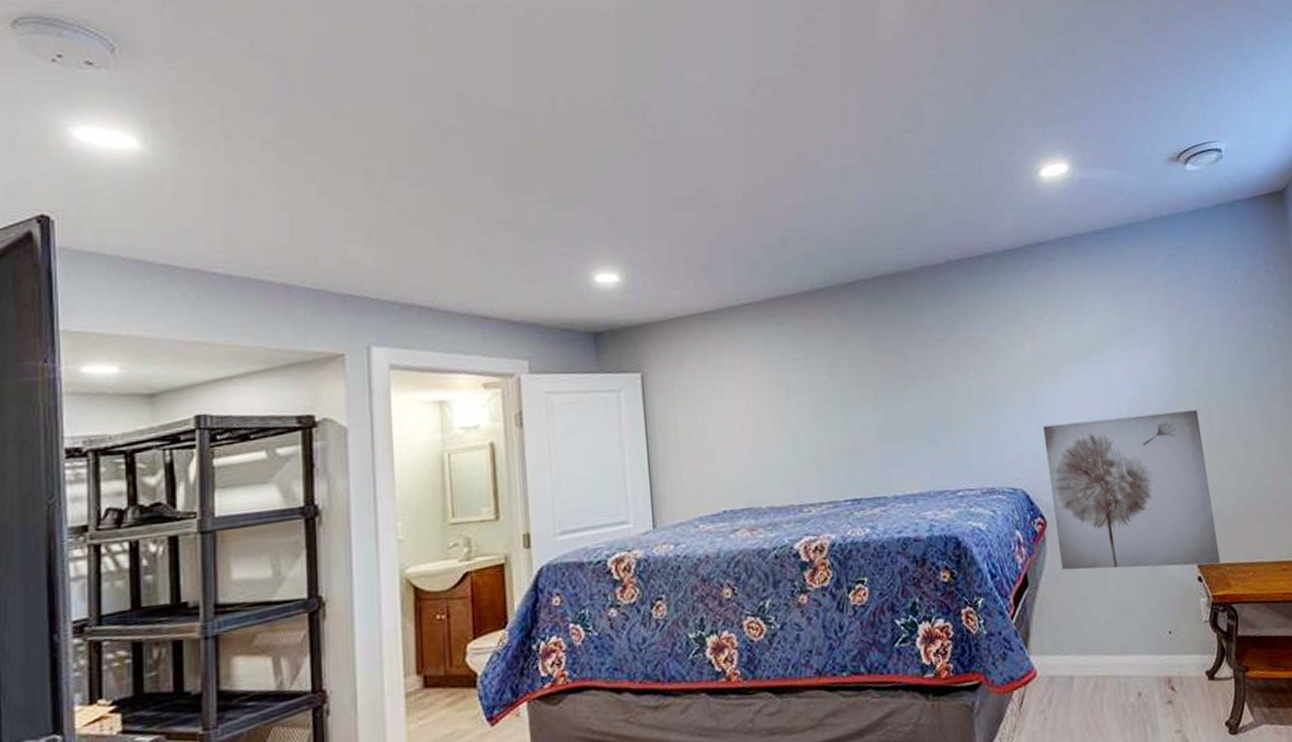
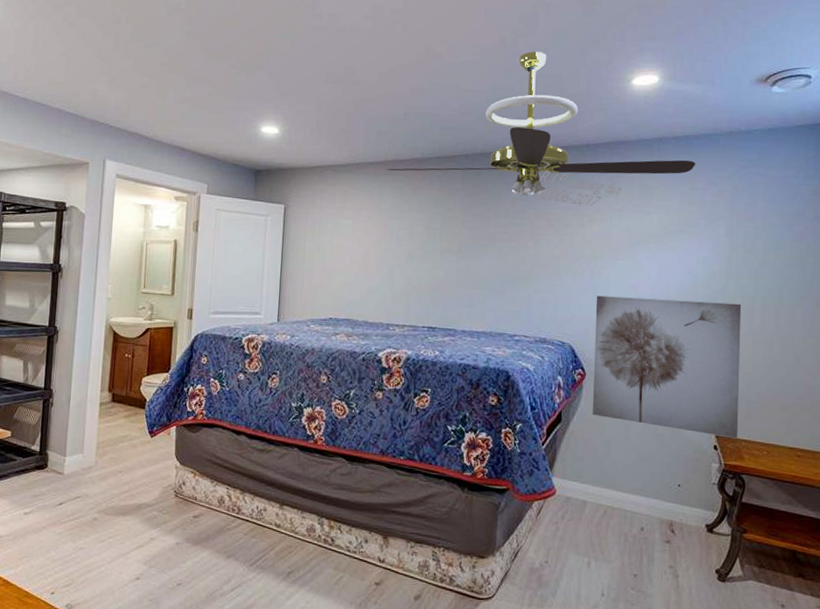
ceiling fan: none [768,148,1124,323] -> present [386,51,696,206]

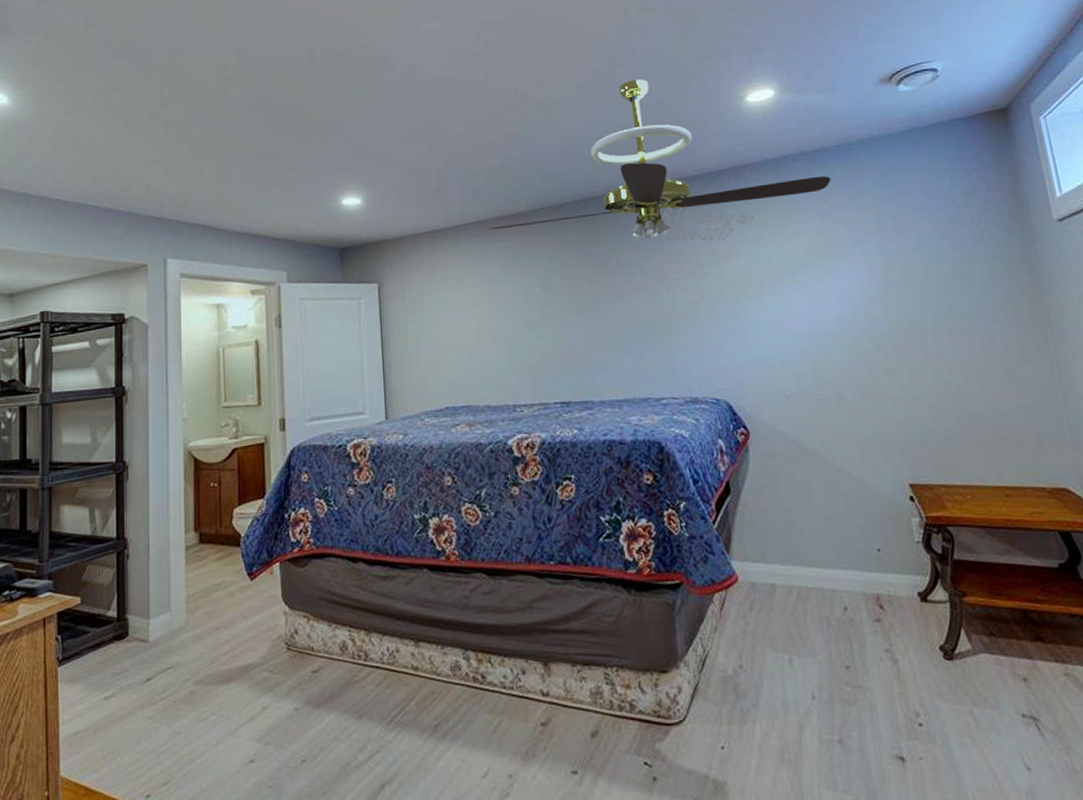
wall art: present [593,295,742,439] -> none [746,328,935,485]

